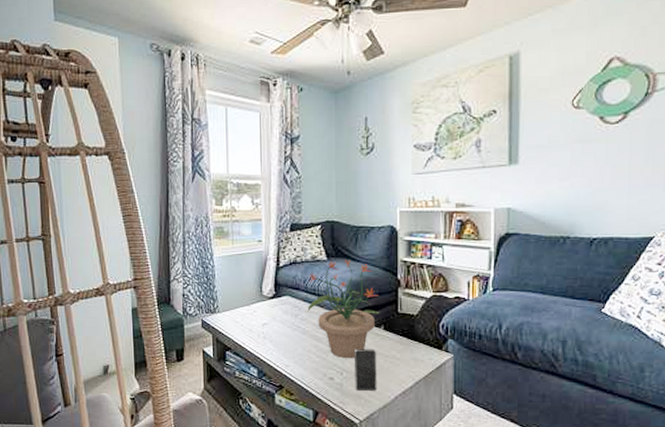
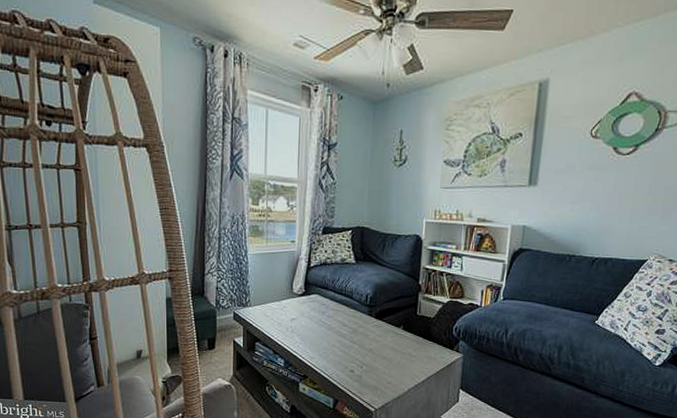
potted plant: present [307,260,380,359] -> none [334,263,401,354]
smartphone: present [355,349,377,391] -> none [373,346,394,383]

